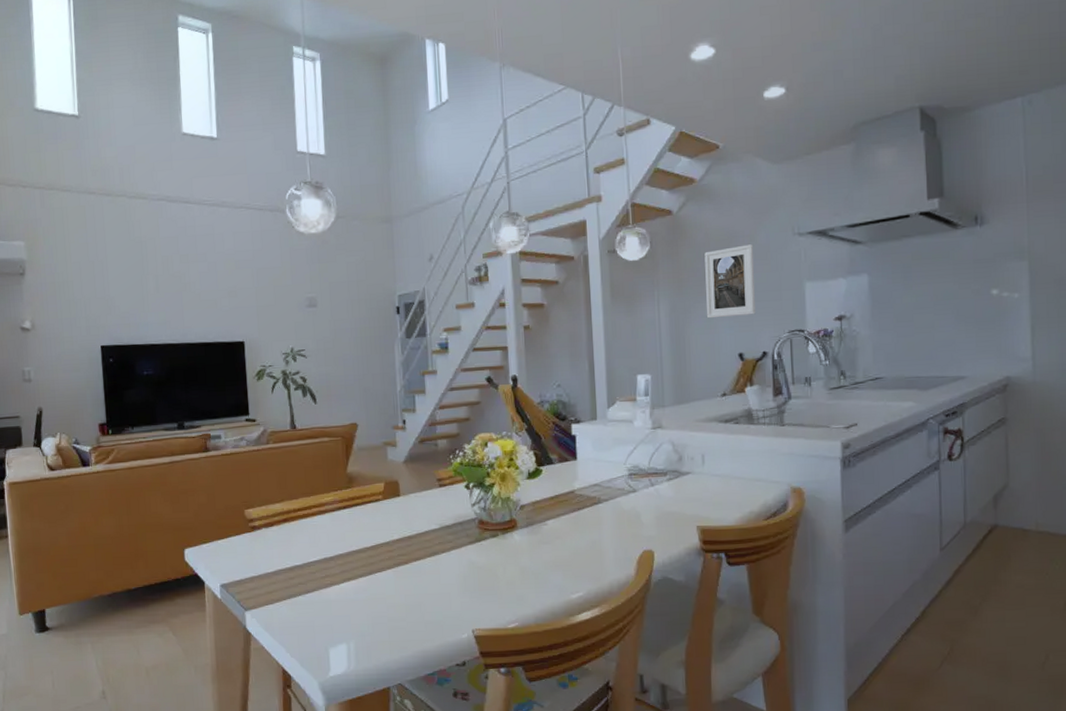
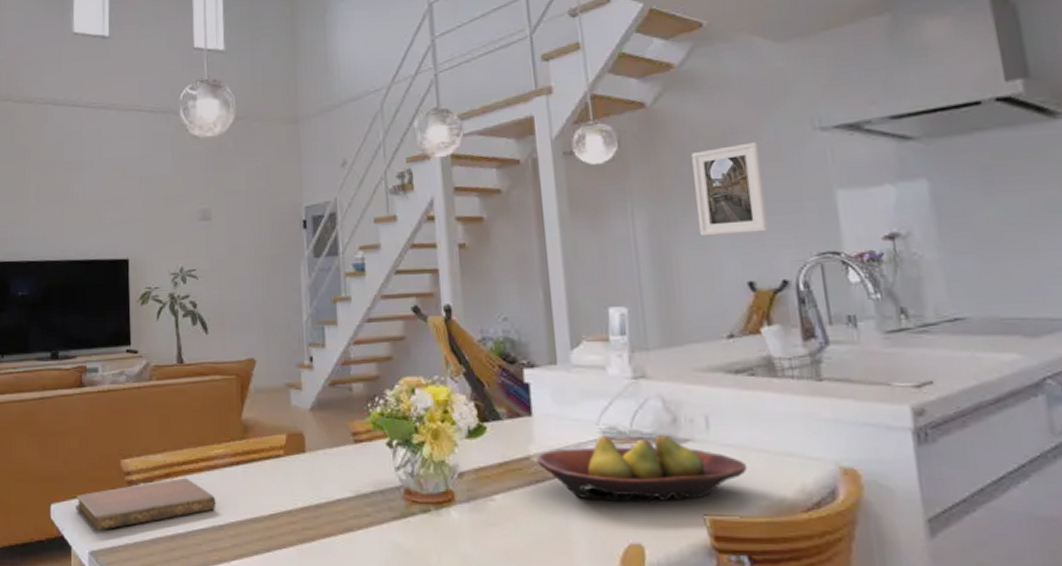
notebook: none [206,521,327,569] -> present [76,477,216,532]
fruit bowl: none [579,470,729,521] -> present [537,435,748,502]

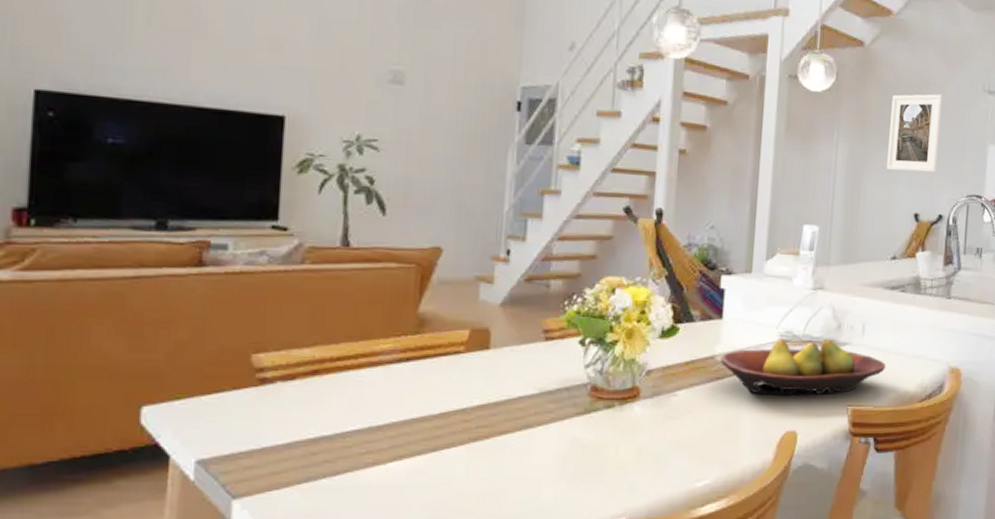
notebook: present [76,477,216,532] -> none [180,374,376,437]

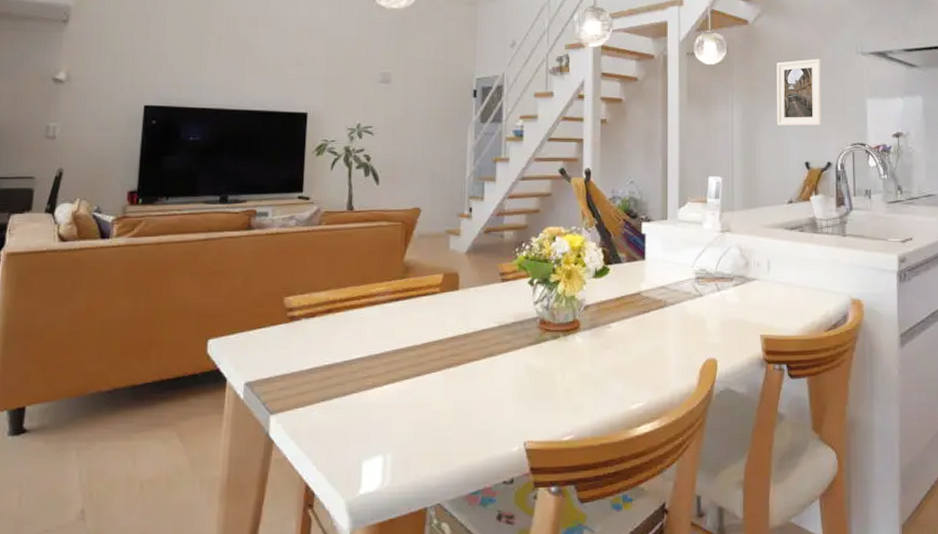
fruit bowl: present [720,338,887,396] -> none [646,276,793,327]

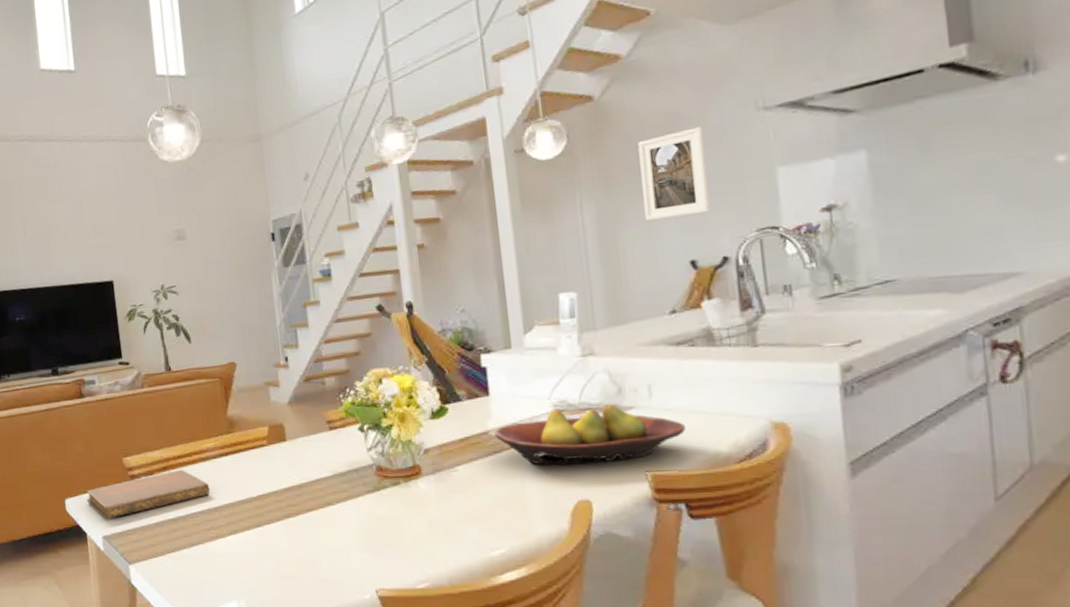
notebook: none [234,312,374,364] -> present [87,469,210,520]
fruit bowl: none [646,276,793,327] -> present [494,405,687,465]

